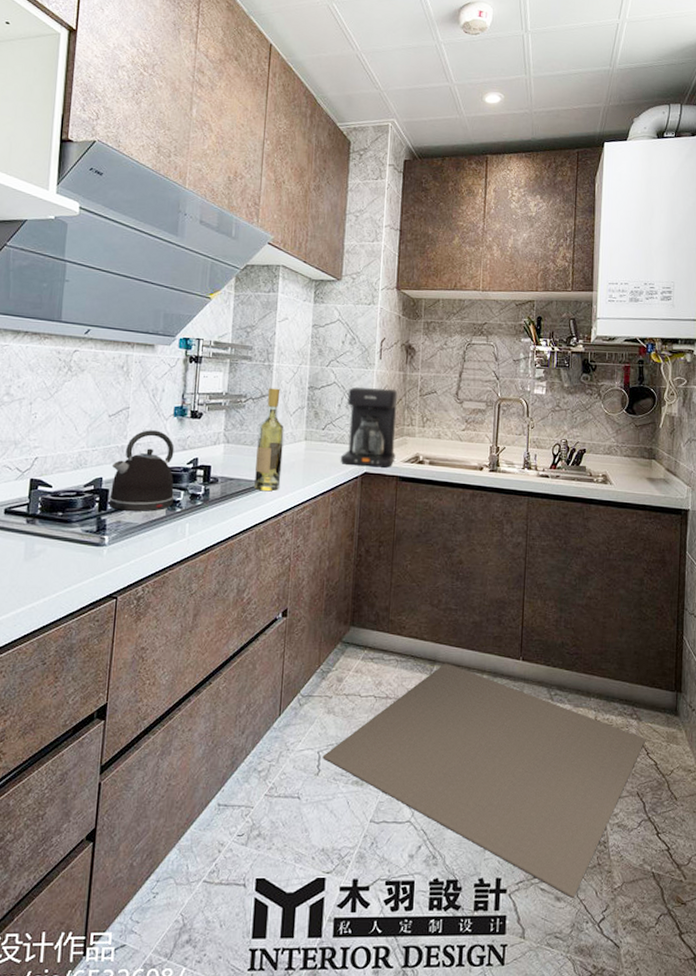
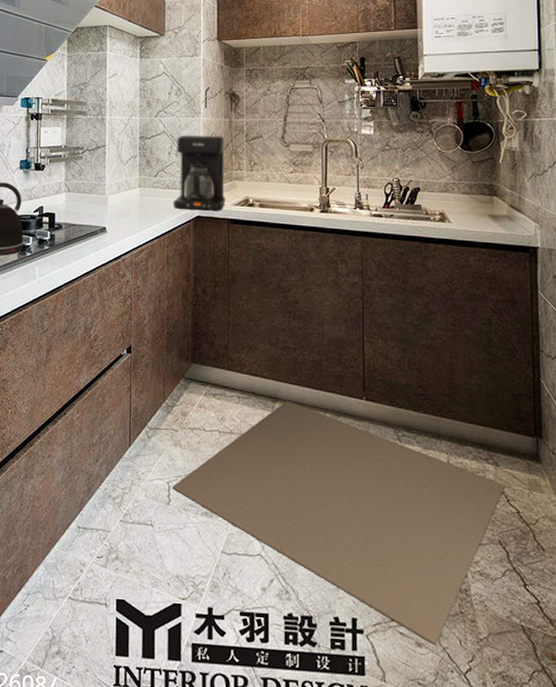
bottle: present [254,388,284,492] -> none [95,139,119,236]

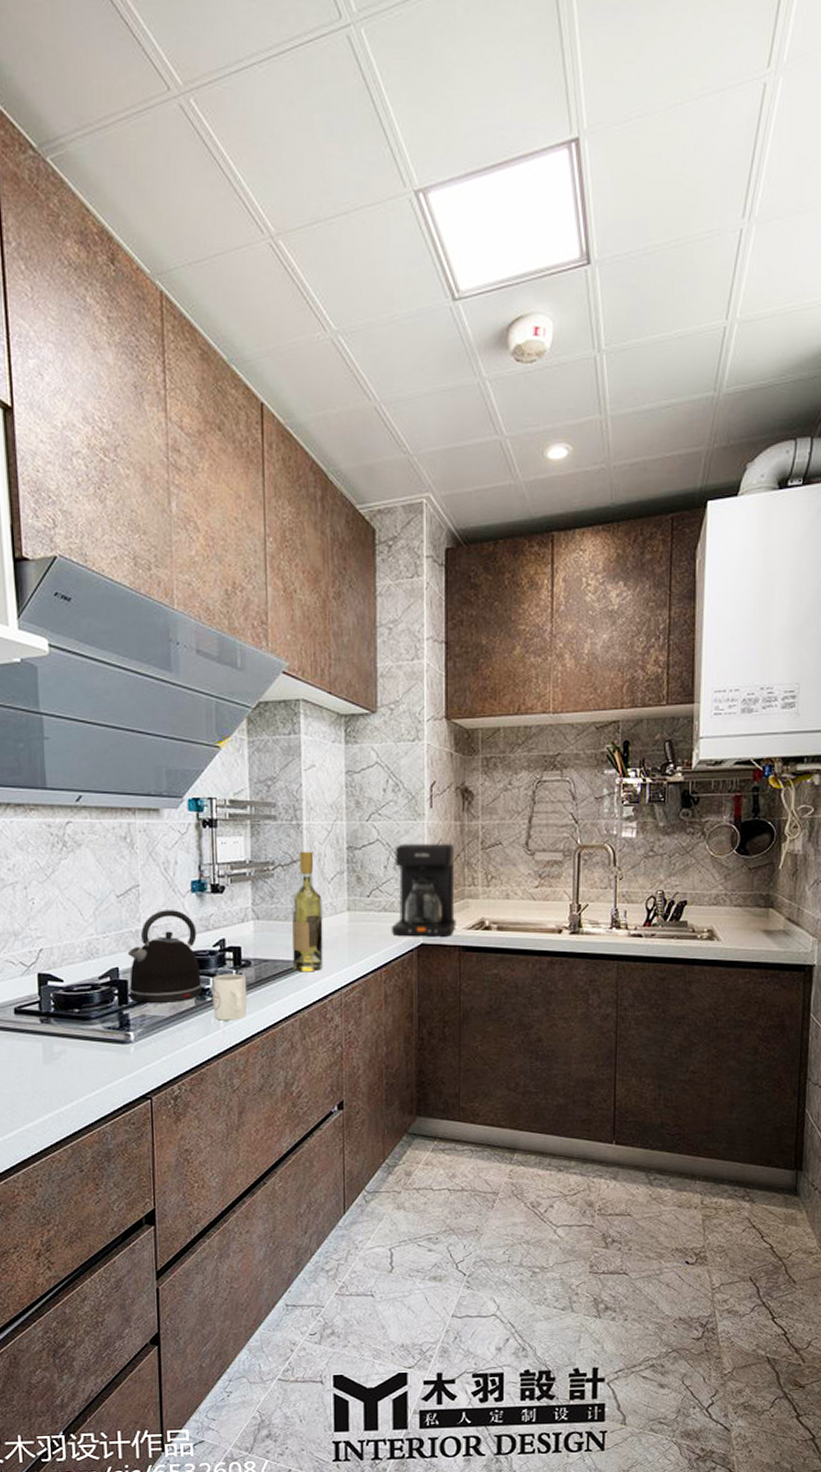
mug: none [31,234,58,273] -> present [212,973,248,1021]
bottle: none [95,139,119,236] -> present [292,851,324,972]
door mat: present [172,400,506,645] -> none [395,1150,761,1385]

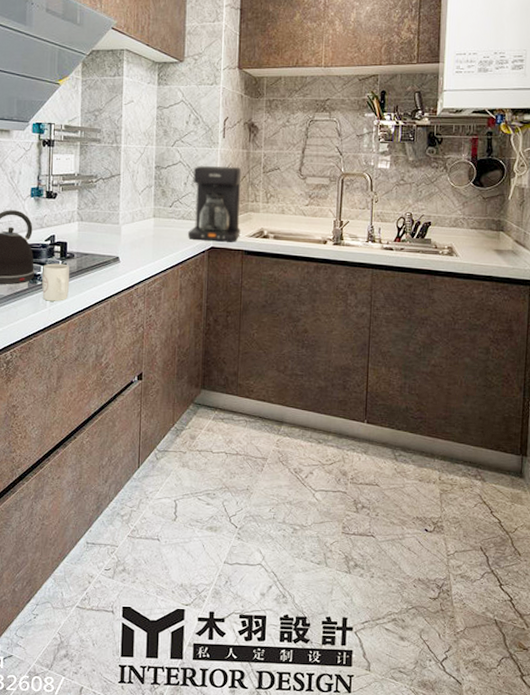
bottle: present [292,851,324,972] -> none [108,168,134,266]

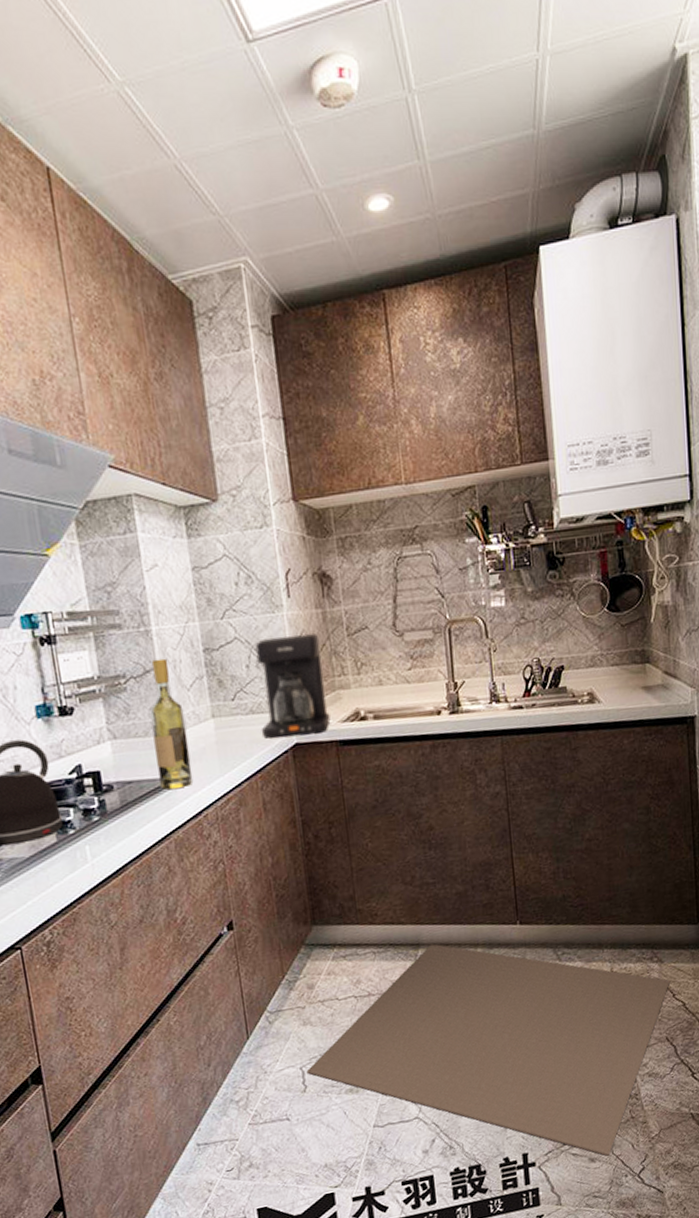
mug: present [42,263,70,302] -> none [72,800,115,854]
bottle: none [108,168,134,266] -> present [149,658,194,790]
door mat: none [178,424,490,638] -> present [306,944,671,1156]

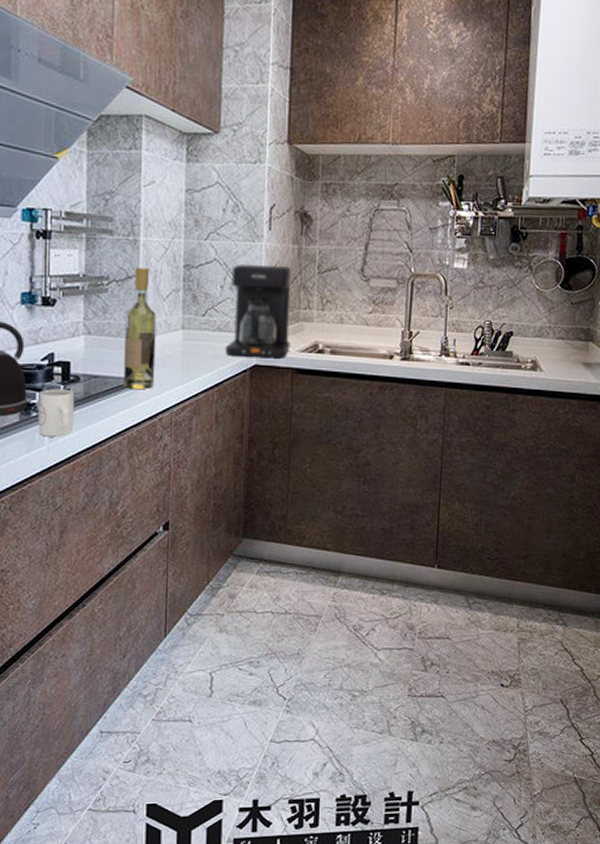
mug: none [72,800,115,854] -> present [38,389,75,437]
door mat: present [306,944,671,1156] -> none [215,573,572,807]

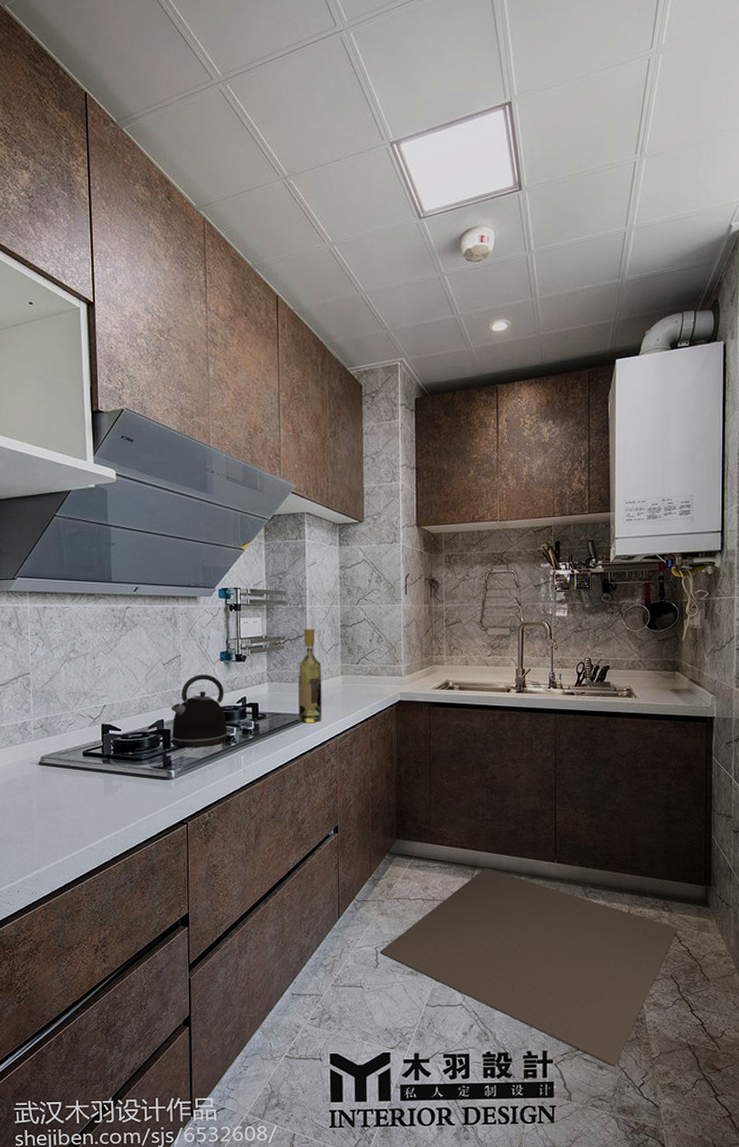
mug: present [38,389,75,437] -> none [236,724,263,762]
door mat: none [215,573,572,807] -> present [379,867,678,1066]
coffee maker: present [224,263,292,359] -> none [375,621,427,695]

